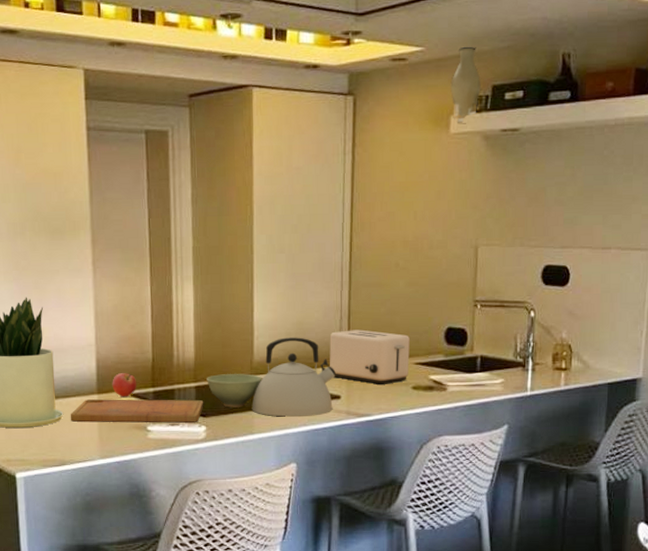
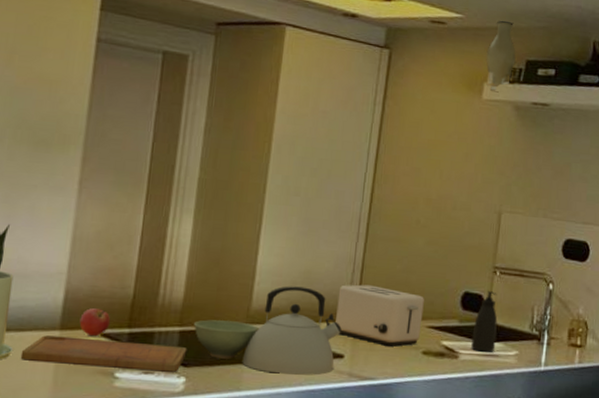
soap dispenser: none [458,324,483,382] -> present [471,291,498,352]

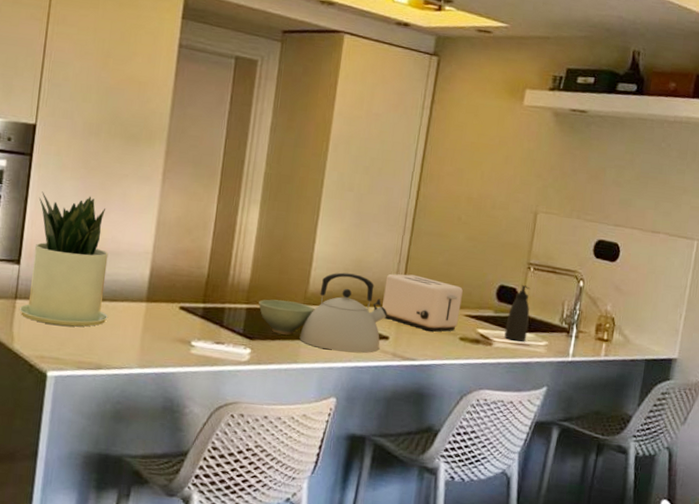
cutting board: present [20,335,187,372] -> none [114,306,253,344]
fruit: present [79,307,111,337] -> none [162,284,189,310]
vase: present [486,21,516,93] -> none [527,30,558,99]

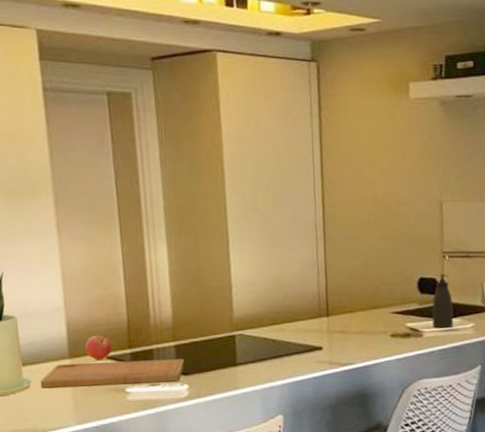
cutting board: none [114,306,253,344] -> present [40,358,185,389]
fruit: none [162,284,189,310] -> present [85,335,113,361]
bowl: present [258,299,315,335] -> none [186,330,244,365]
kettle: present [299,272,388,354] -> none [234,292,317,371]
toaster: present [382,273,463,332] -> none [308,283,387,334]

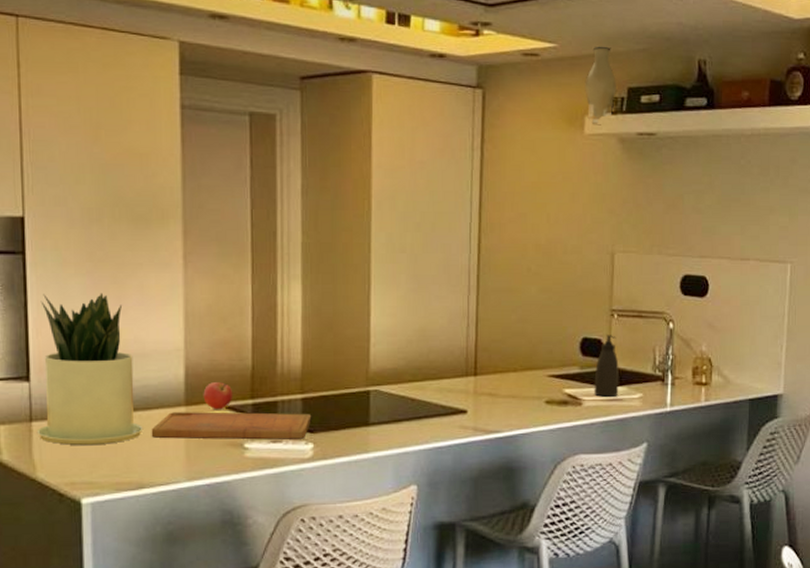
vase: none [407,21,435,91] -> present [585,47,616,126]

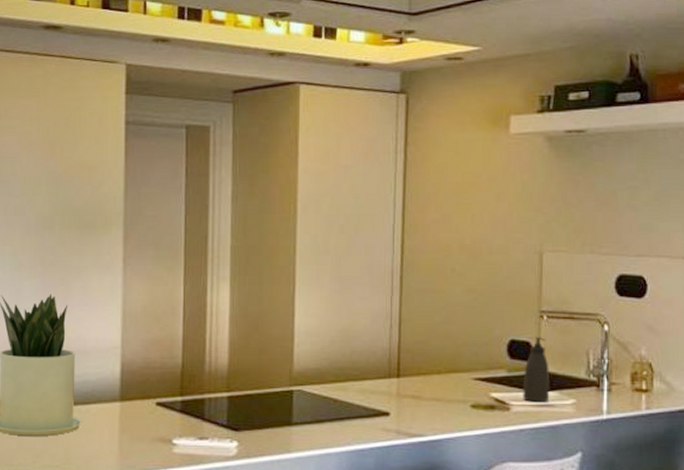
cutting board: present [151,412,312,440] -> none [88,407,237,437]
fruit: present [203,381,234,410] -> none [136,378,164,406]
vase: present [585,47,616,126] -> none [509,47,543,125]

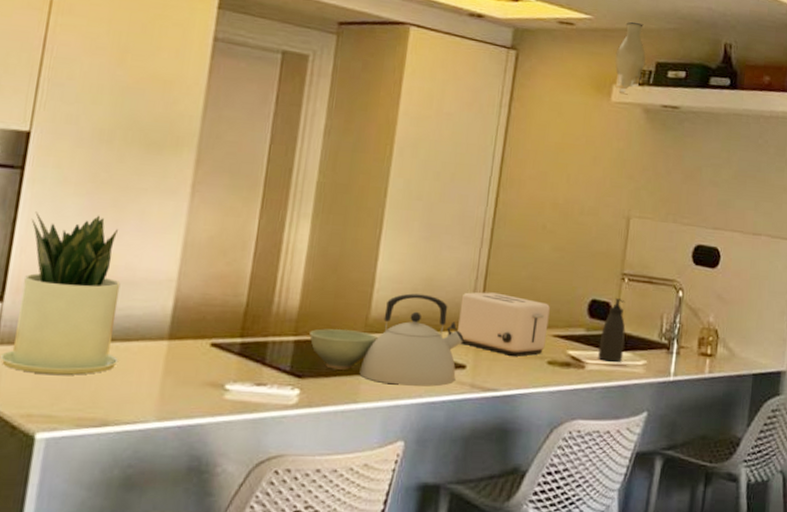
bowl: none [241,384,302,422] -> present [309,328,378,370]
kettle: none [290,345,385,435] -> present [359,293,464,387]
toaster: none [378,339,468,401] -> present [458,292,550,356]
vase: none [509,47,543,125] -> present [615,22,646,95]

